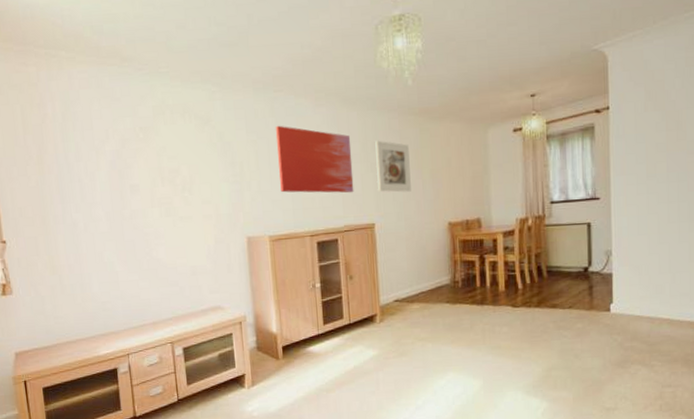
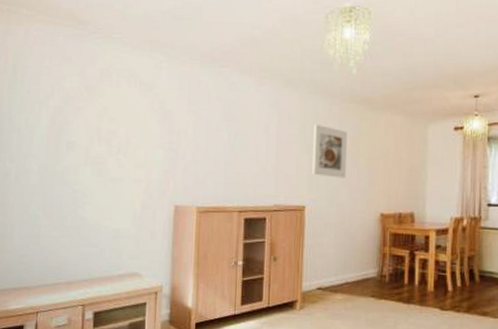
wall art: present [275,125,354,193] -> none [215,99,290,173]

